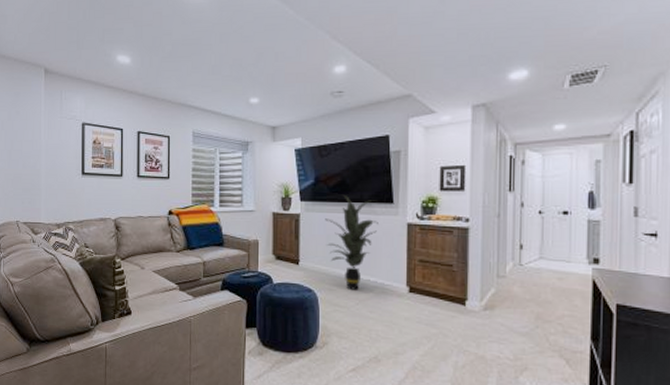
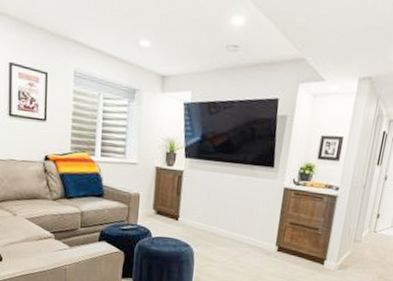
indoor plant: present [325,196,378,290] -> none [206,156,259,247]

